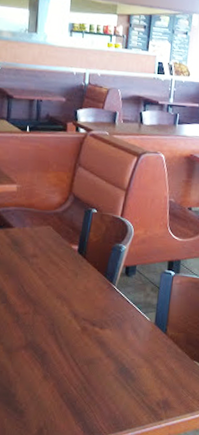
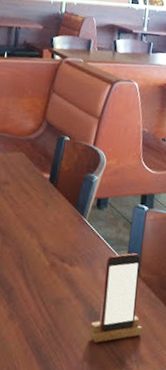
smartphone: none [121,314,170,395] -> present [89,253,143,343]

